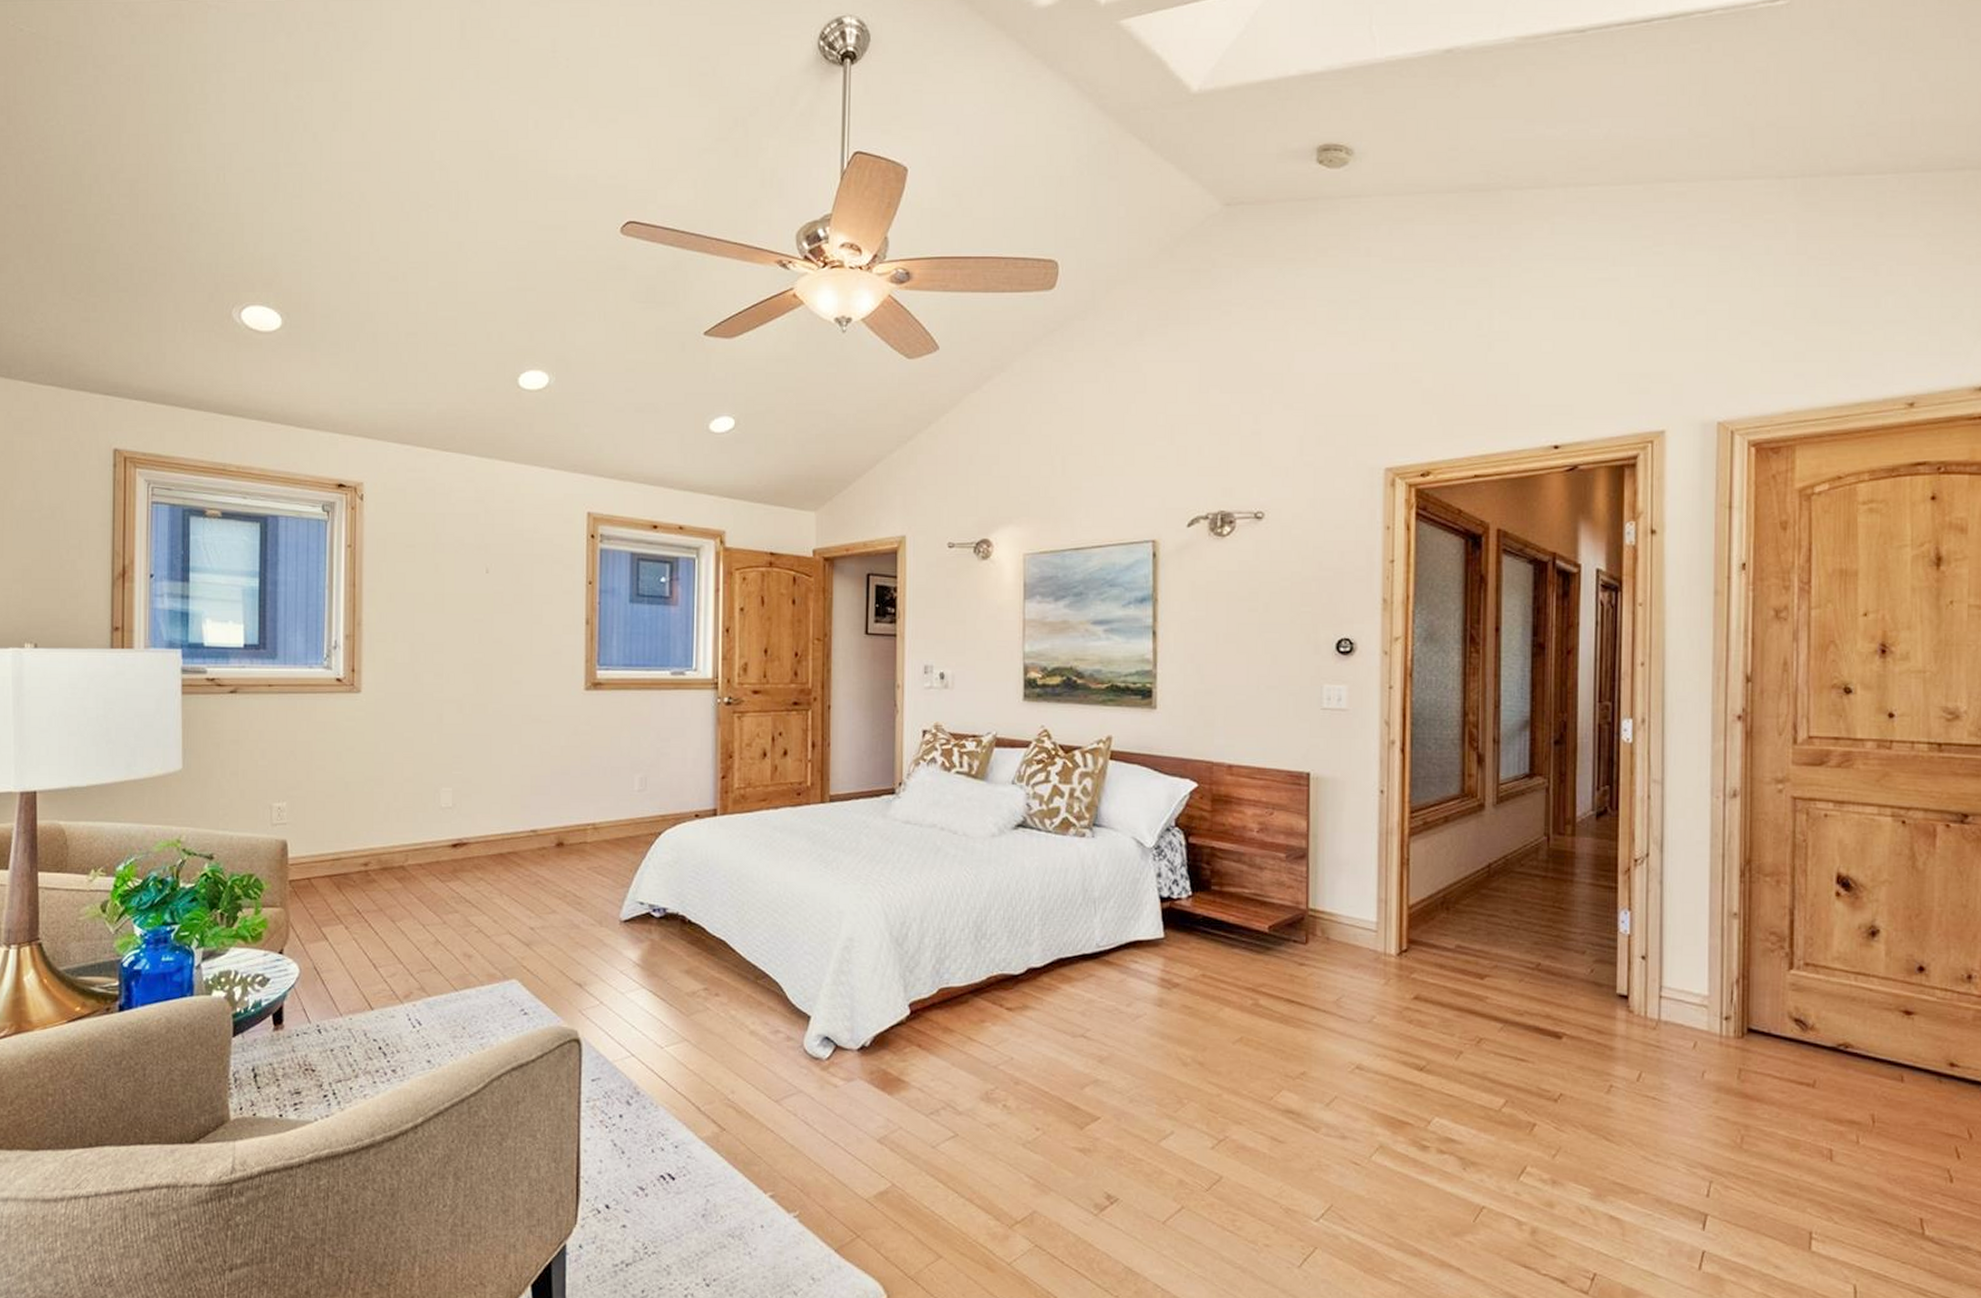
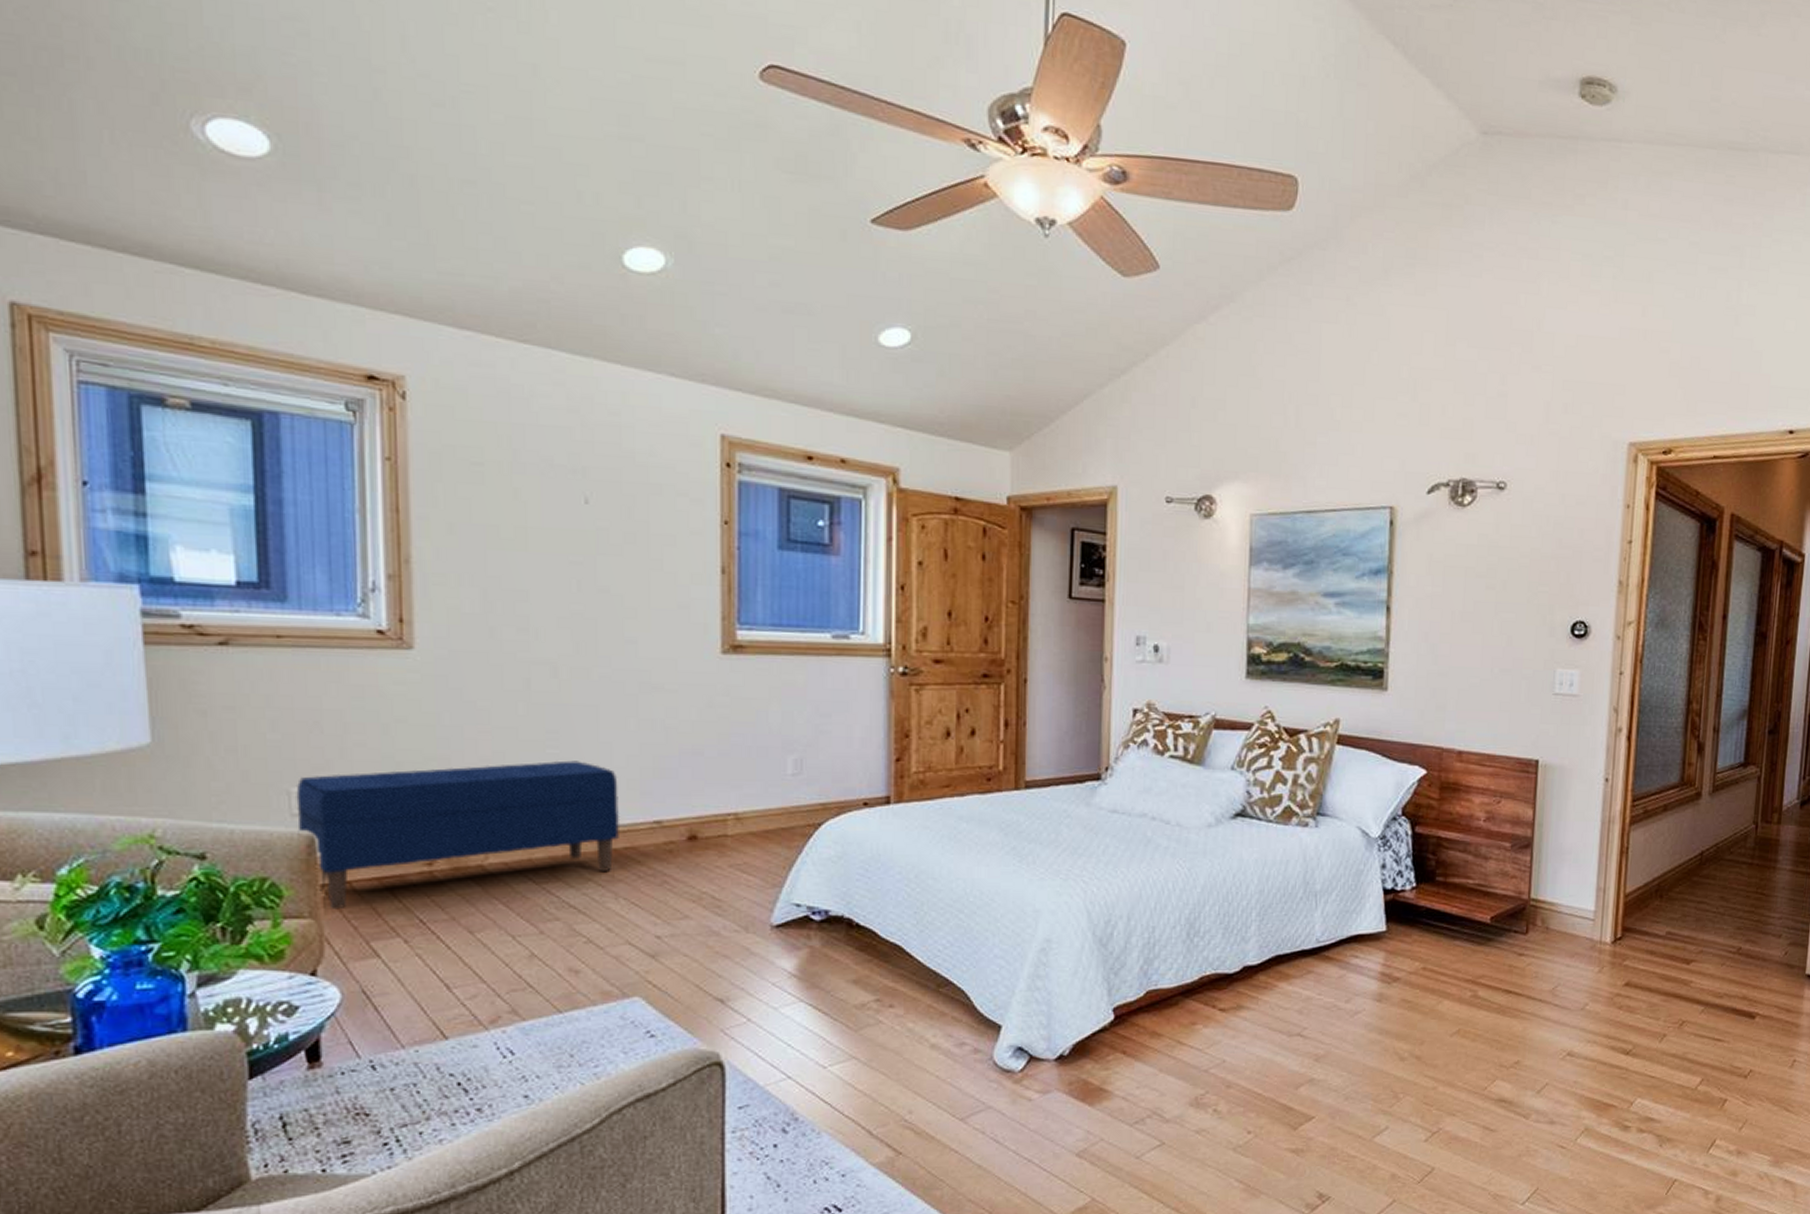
bench: none [275,780,506,901] -> present [296,760,621,910]

